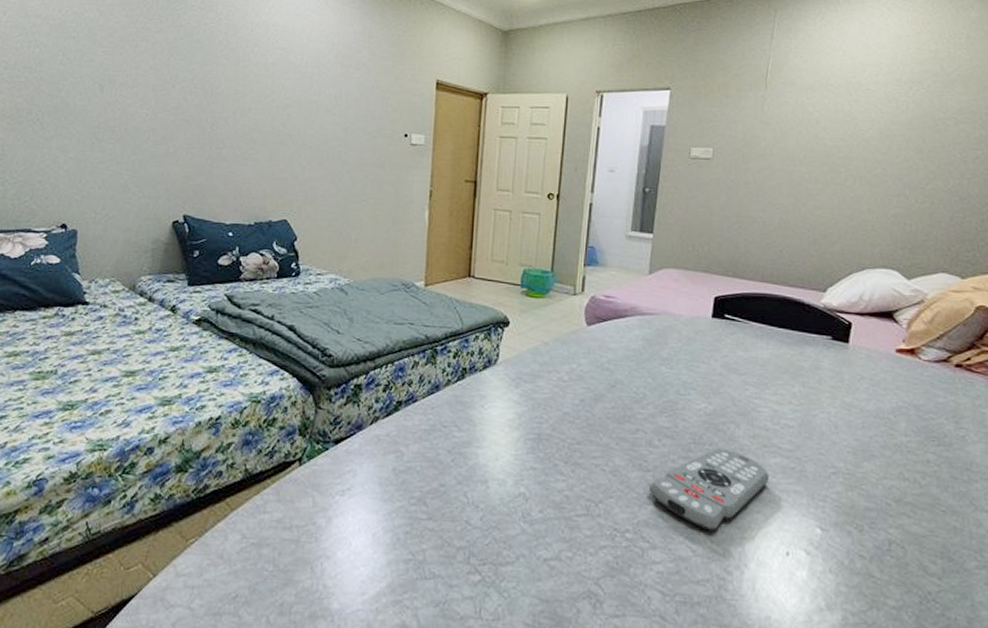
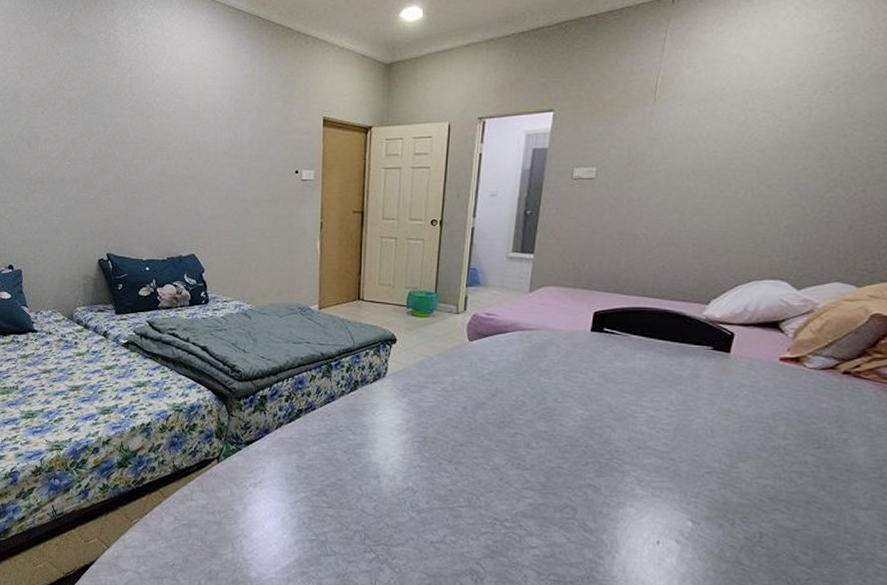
remote control: present [650,448,770,532] -> none [527,449,643,522]

